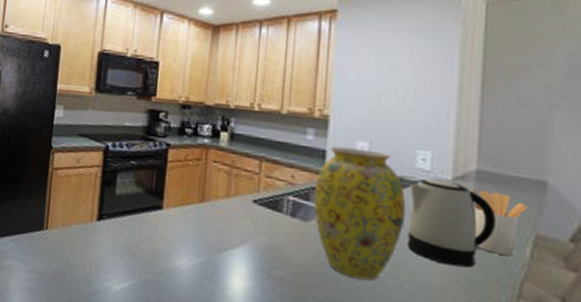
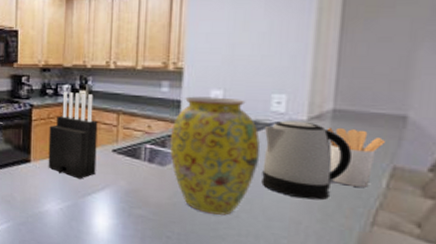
knife block: none [182,132,239,232] -> present [48,92,98,179]

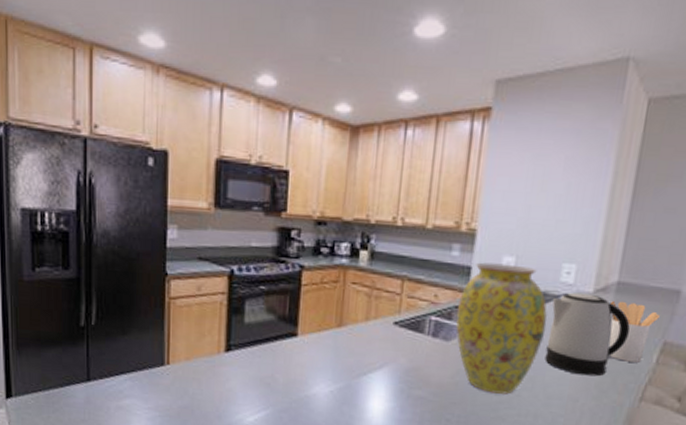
knife block: present [48,92,98,179] -> none [318,251,379,357]

